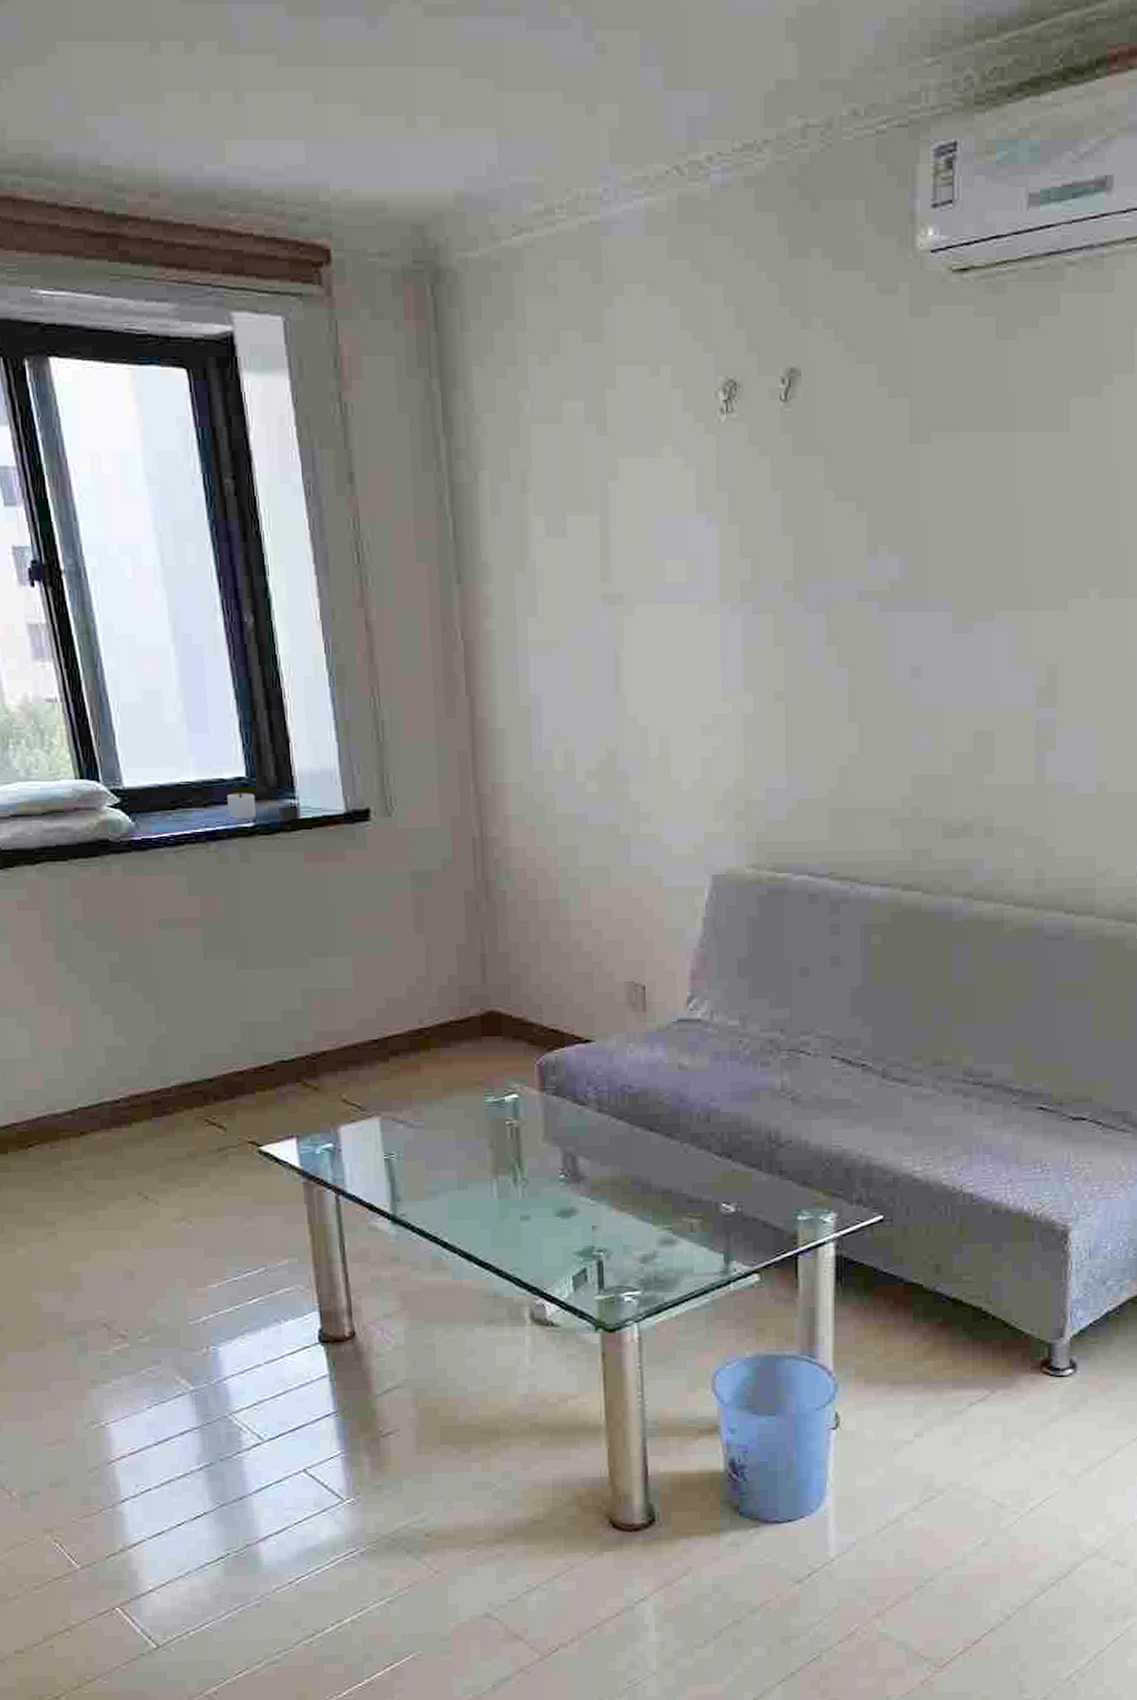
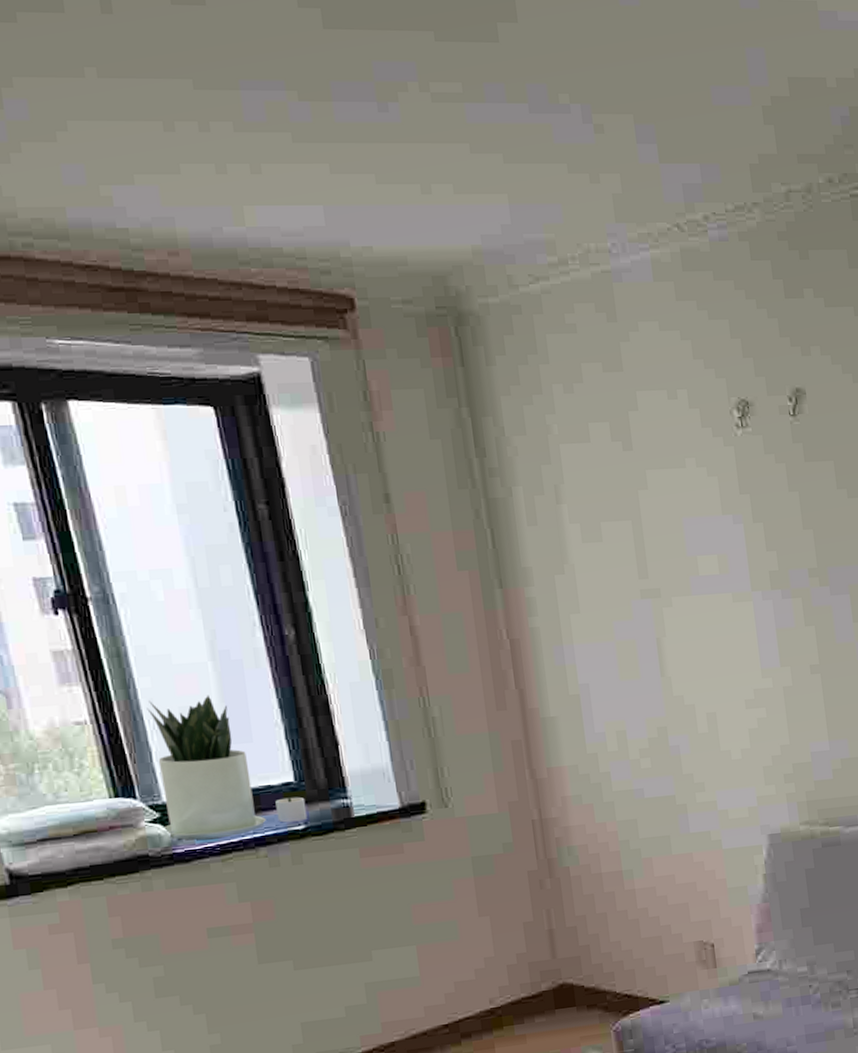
planter: none [112,680,218,829] -> present [147,695,266,840]

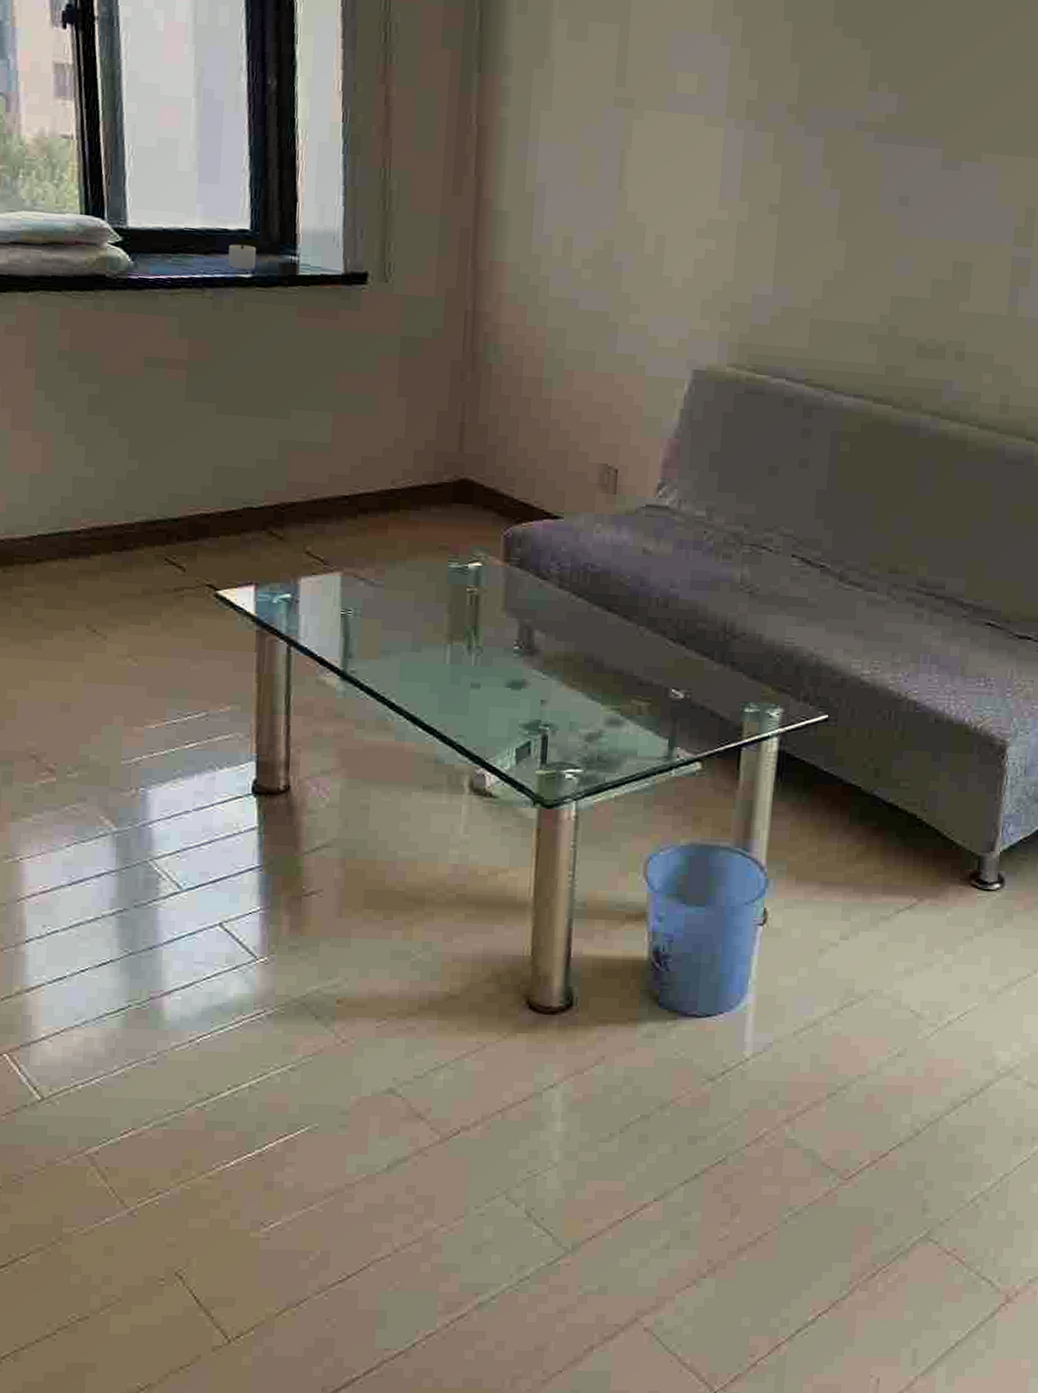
planter: present [147,695,266,840] -> none [122,127,217,273]

